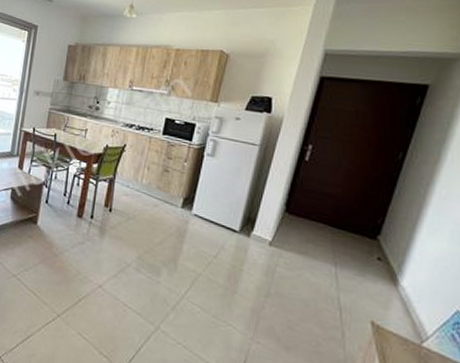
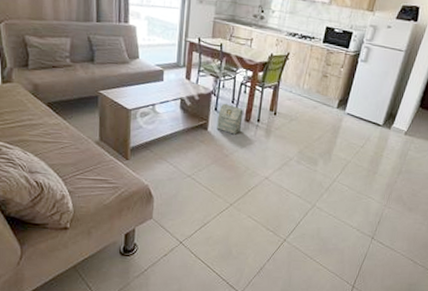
bag: none [46,195,76,232] -> present [217,103,243,135]

